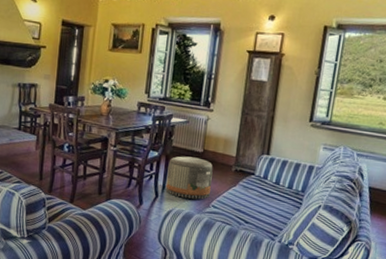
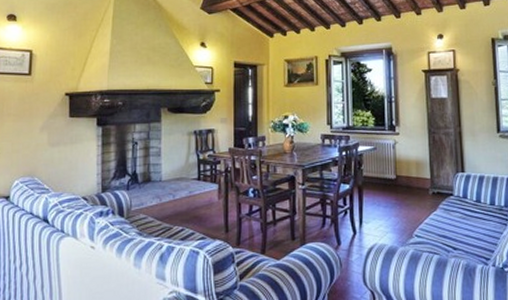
pouf: present [165,156,213,200] -> none [362,185,411,231]

